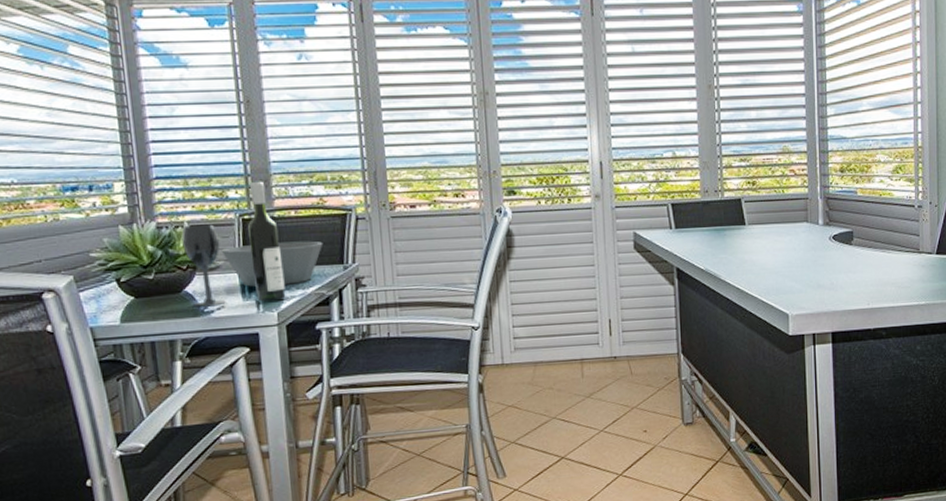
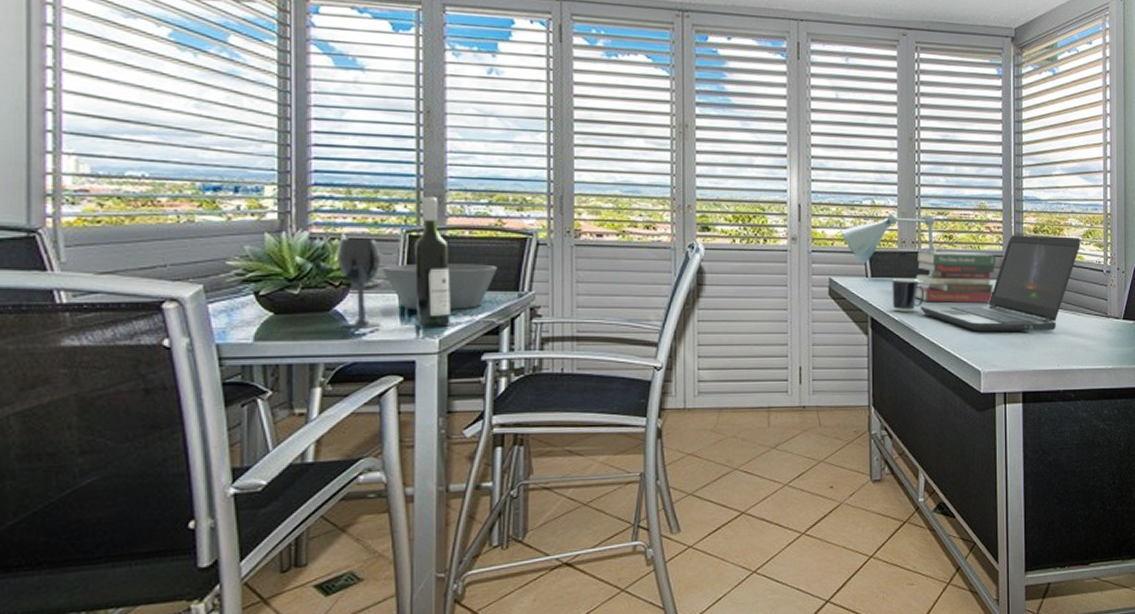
desk lamp: none [643,163,740,234] -> present [840,214,936,286]
mug: none [696,227,730,261] -> present [892,278,925,312]
books: none [719,196,802,250] -> present [915,251,997,303]
laptop computer: none [725,174,890,276] -> present [920,235,1080,331]

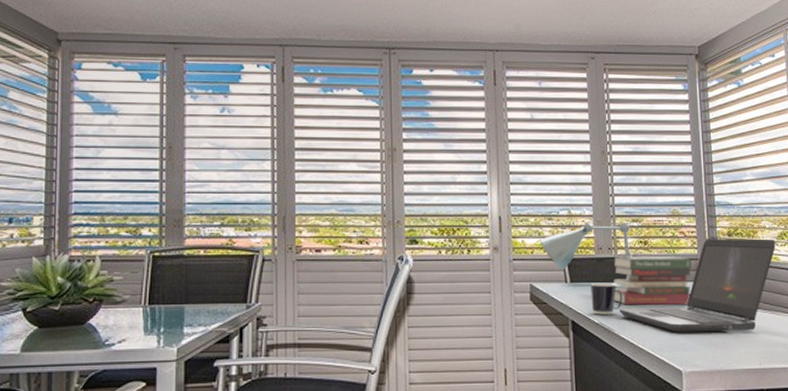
wine glass: present [337,238,381,329] -> none [92,259,128,340]
bowl: present [381,263,498,310] -> none [128,279,229,322]
bottle: present [415,196,451,327] -> none [157,221,187,337]

